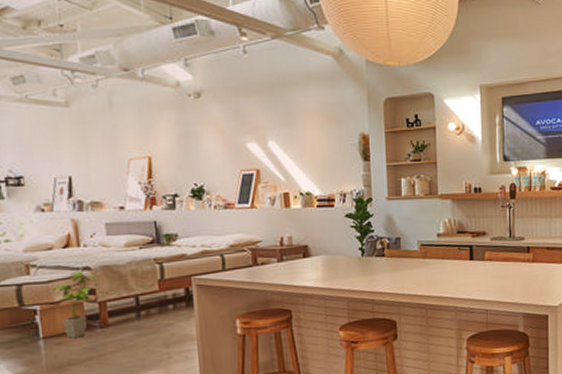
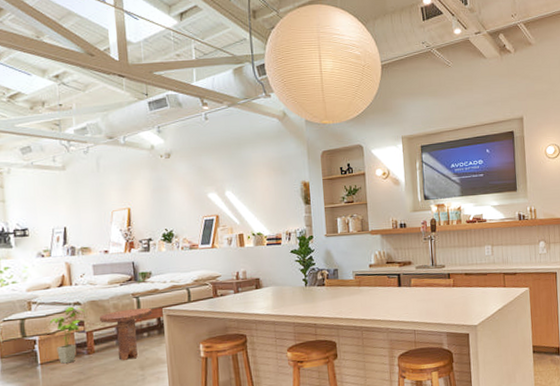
side table: none [113,275,179,337] -> present [99,307,152,361]

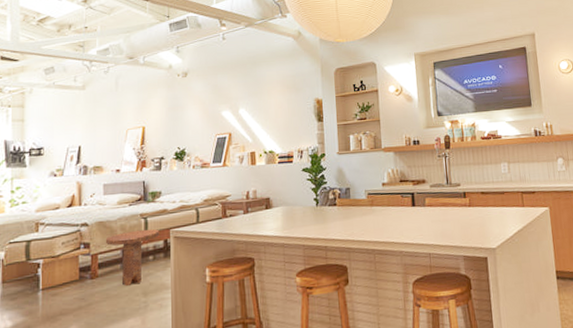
house plant: present [49,306,86,364] -> none [55,227,93,289]

